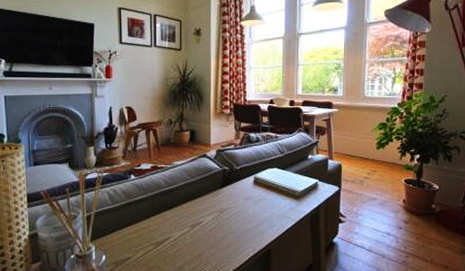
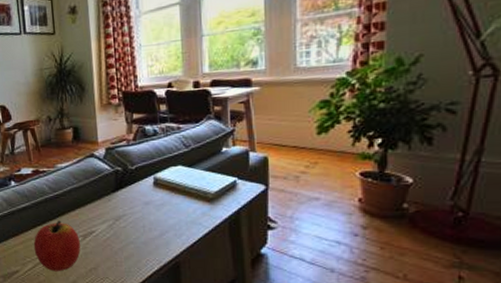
apple: none [146,212,188,258] -> present [33,220,81,272]

